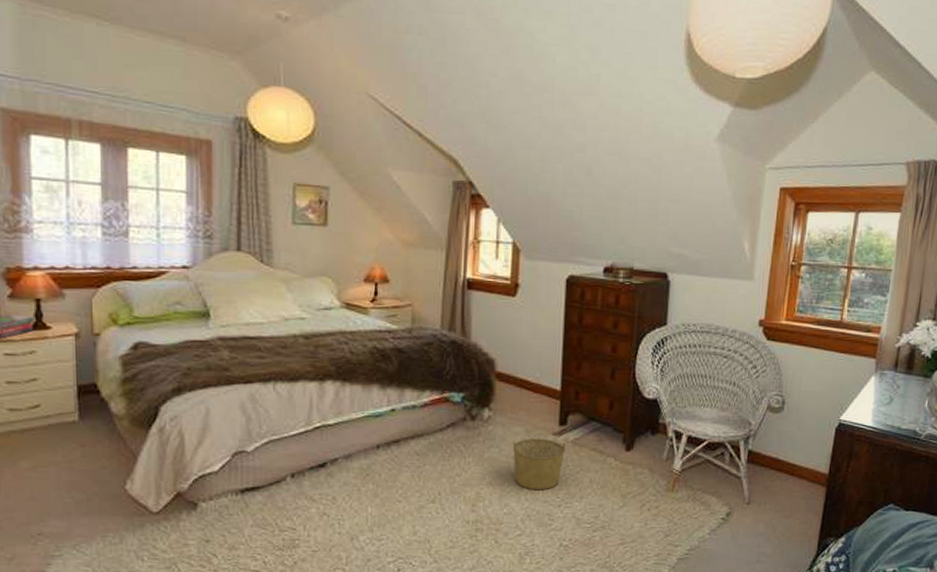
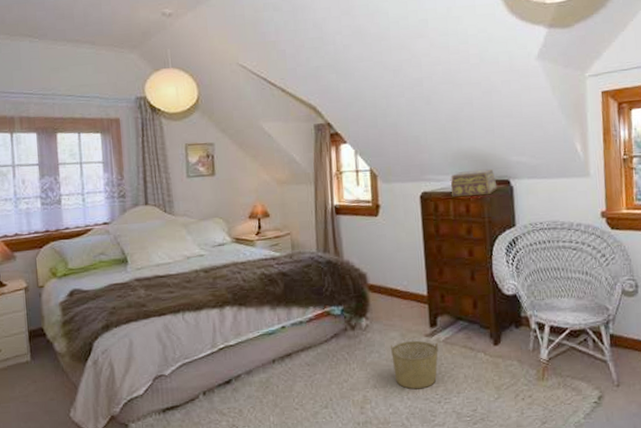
decorative box: none [602,257,653,288] -> present [451,168,498,198]

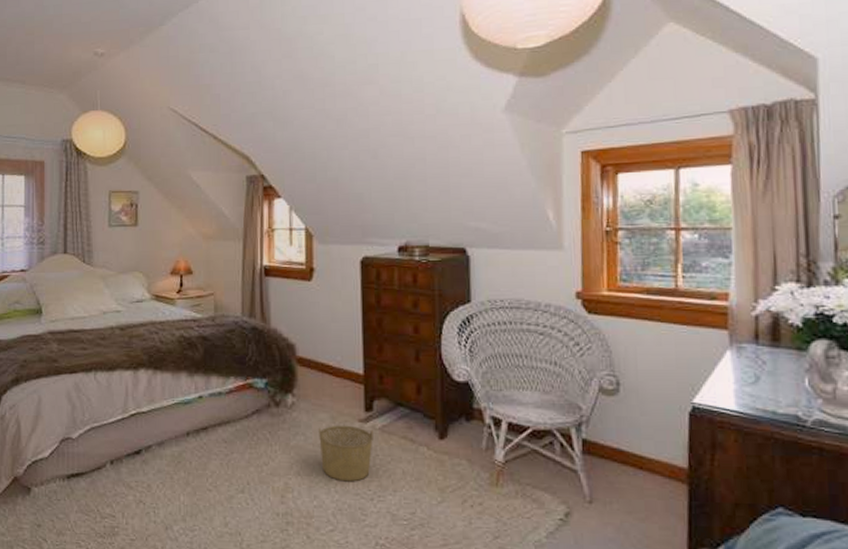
decorative box: present [451,168,498,198] -> none [397,234,451,265]

